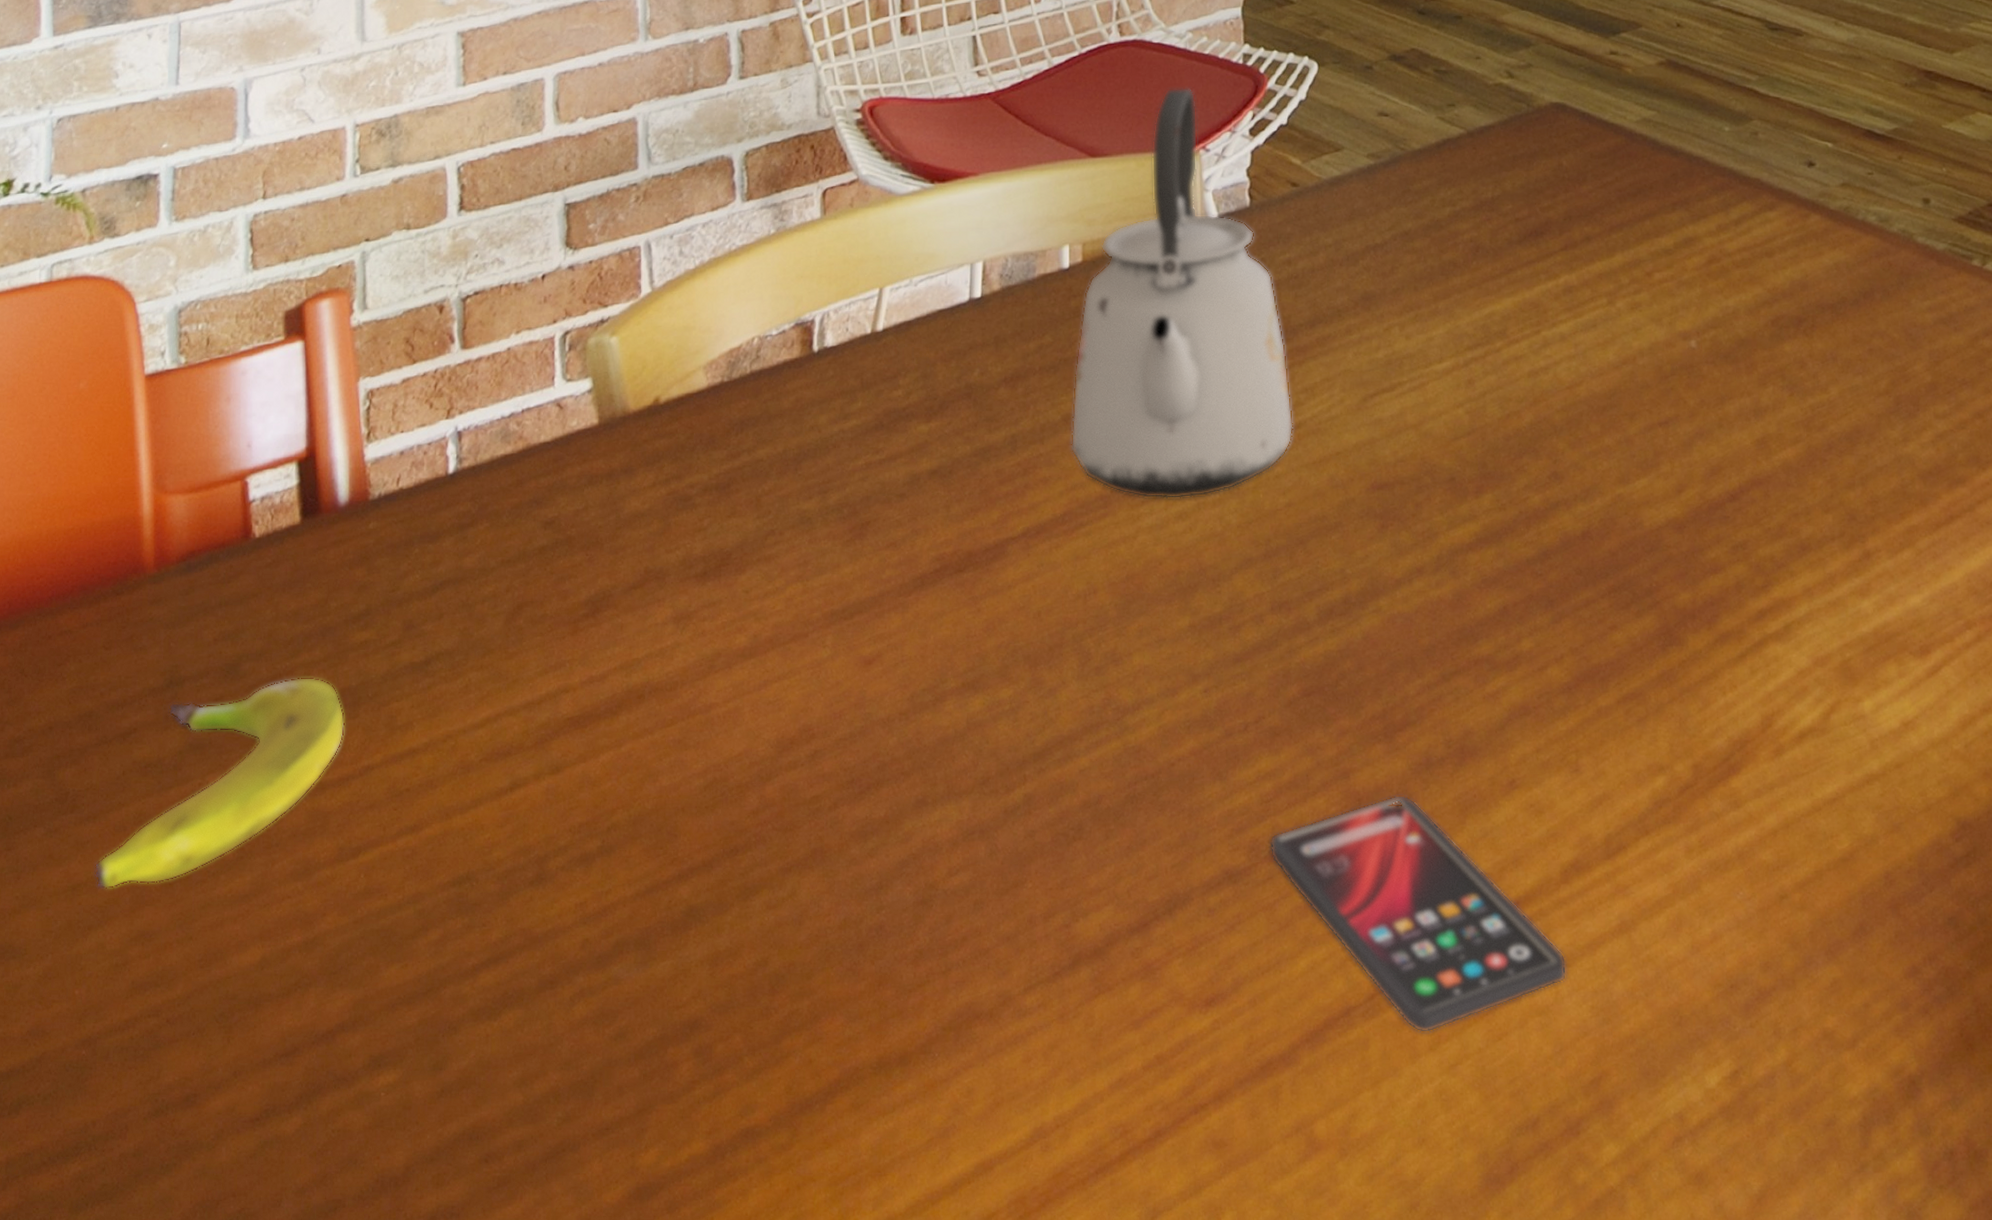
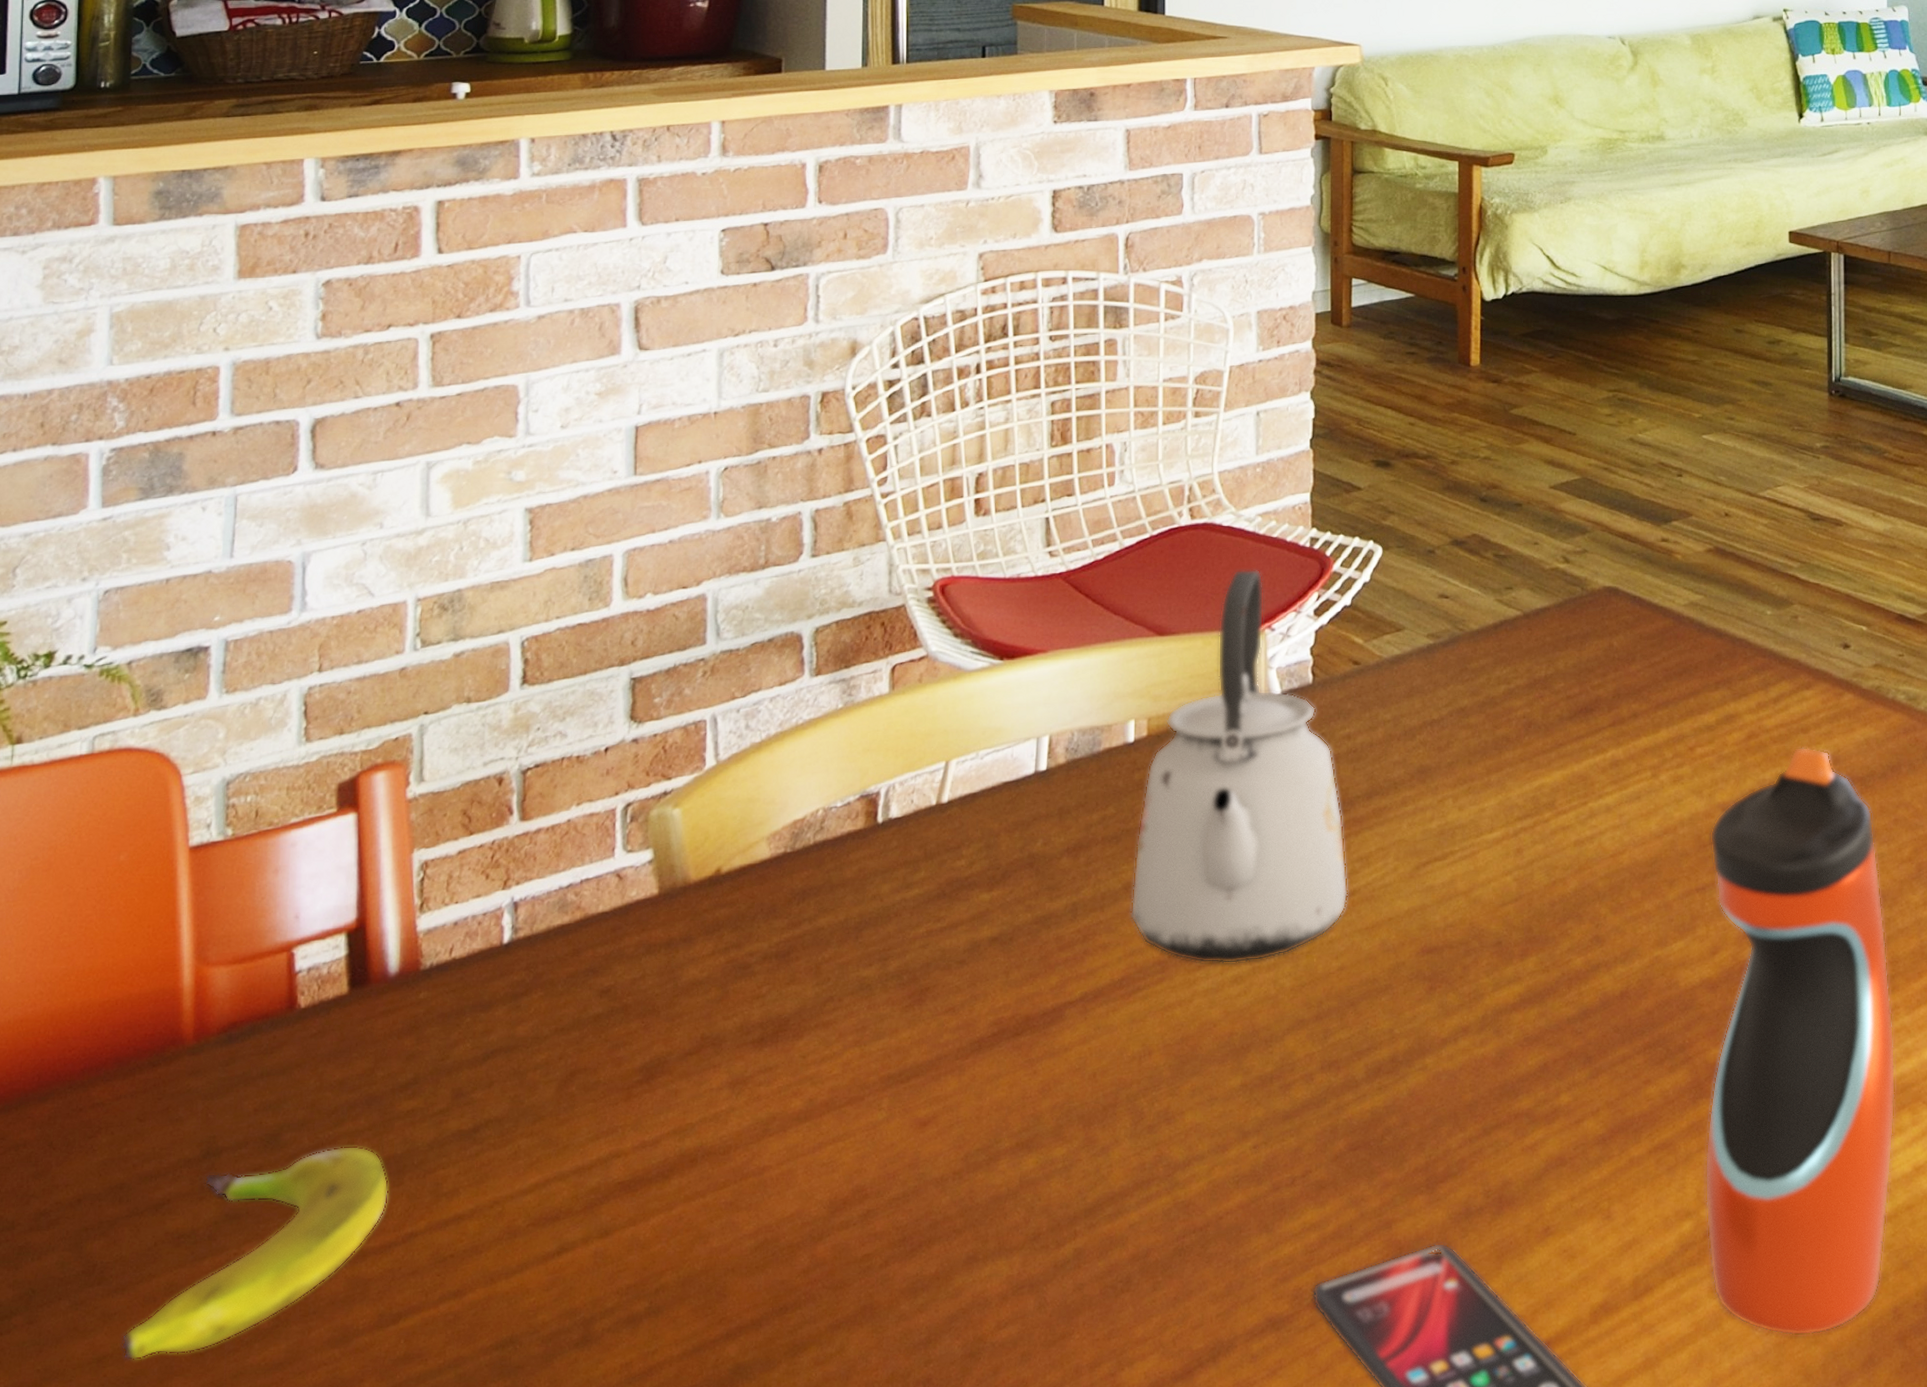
water bottle: none [1671,271,1880,901] -> present [1705,747,1896,1336]

